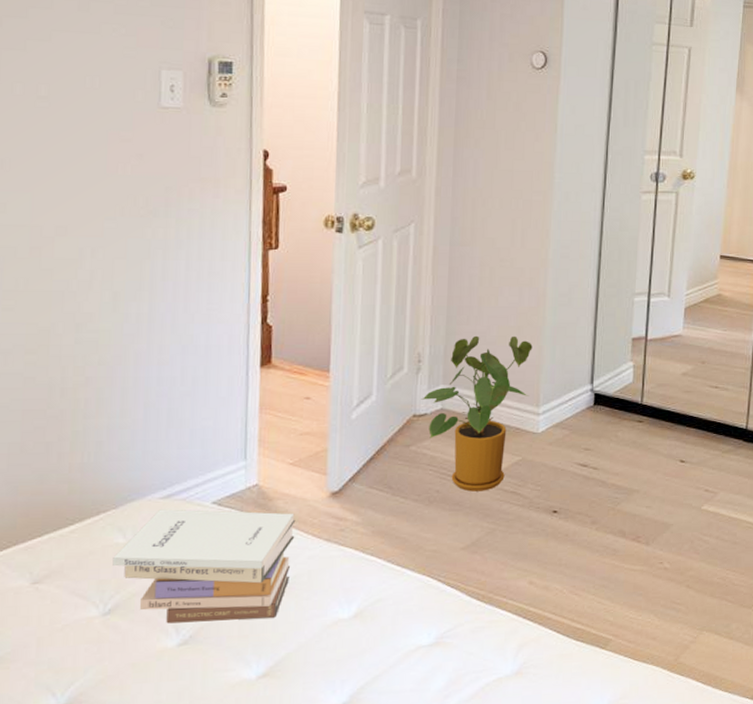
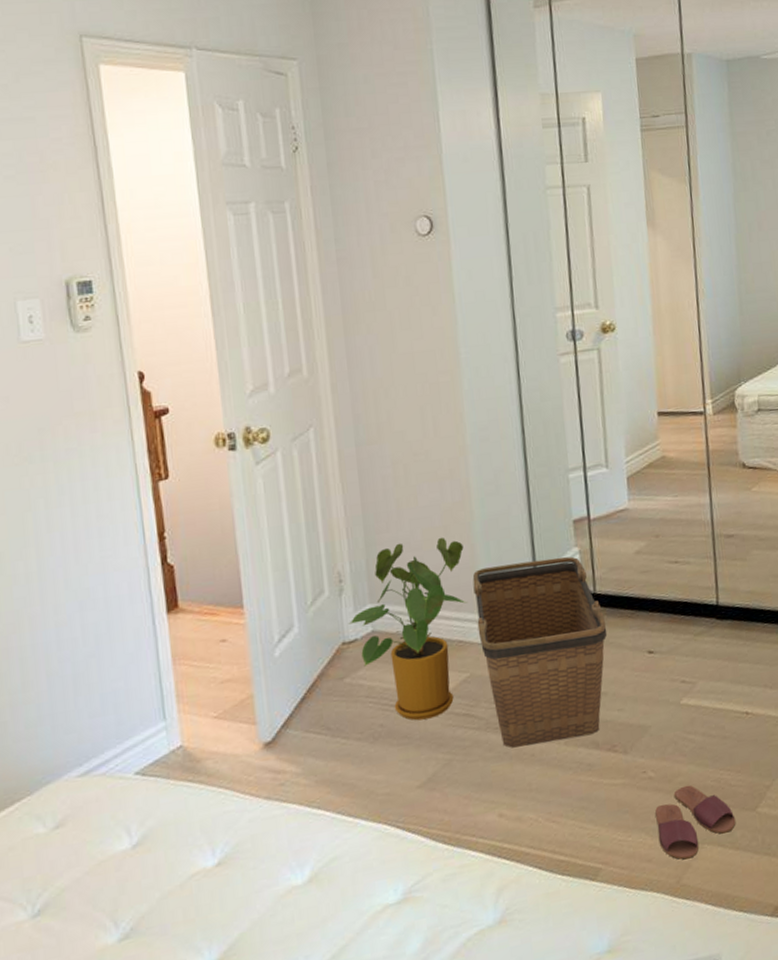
books: present [112,509,296,624] -> none [35,773,231,918]
bicycle basket: none [534,368,648,527] -> present [472,556,608,748]
slippers: none [664,579,734,642] -> present [655,785,736,860]

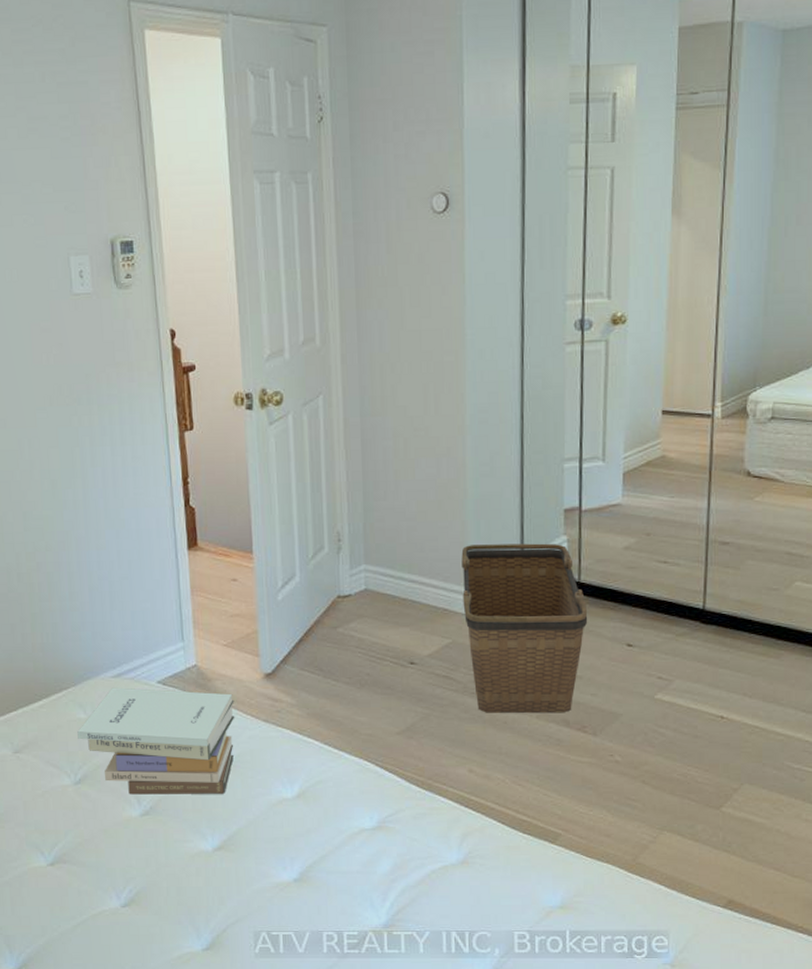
books: none [35,773,231,918] -> present [77,687,235,795]
house plant: present [348,537,468,721] -> none [344,510,455,675]
slippers: present [655,785,736,860] -> none [619,774,698,841]

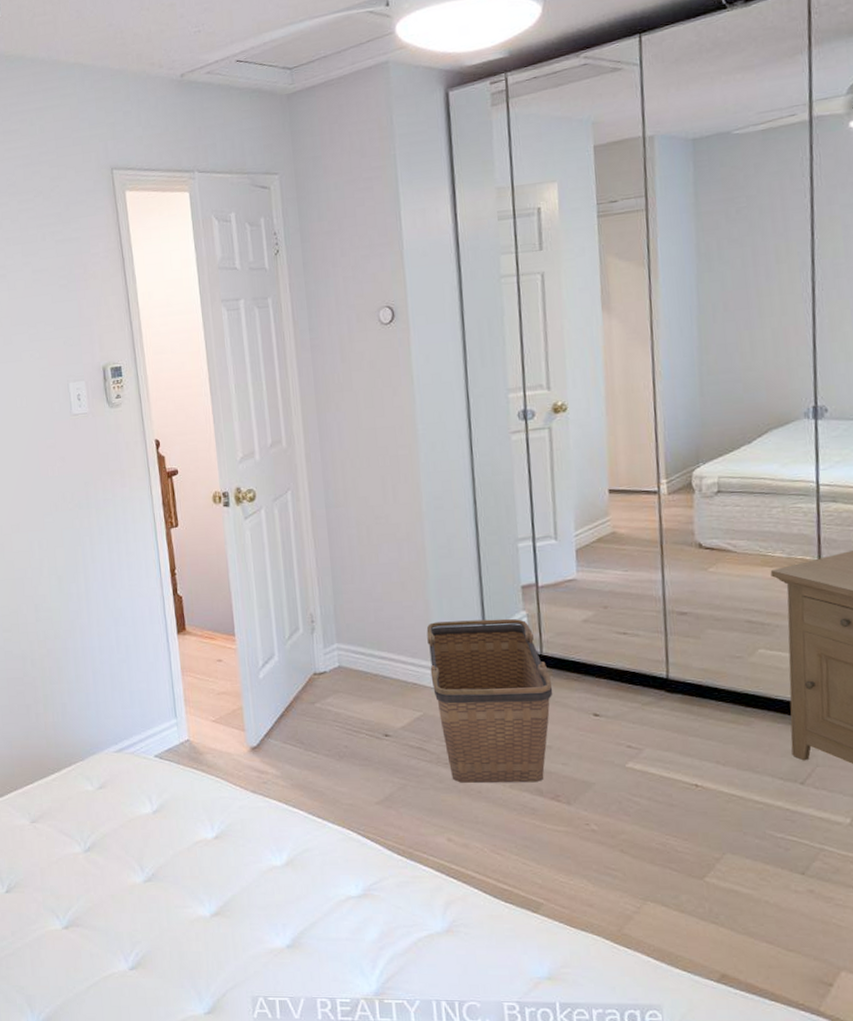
books: present [77,687,235,795] -> none [86,761,226,862]

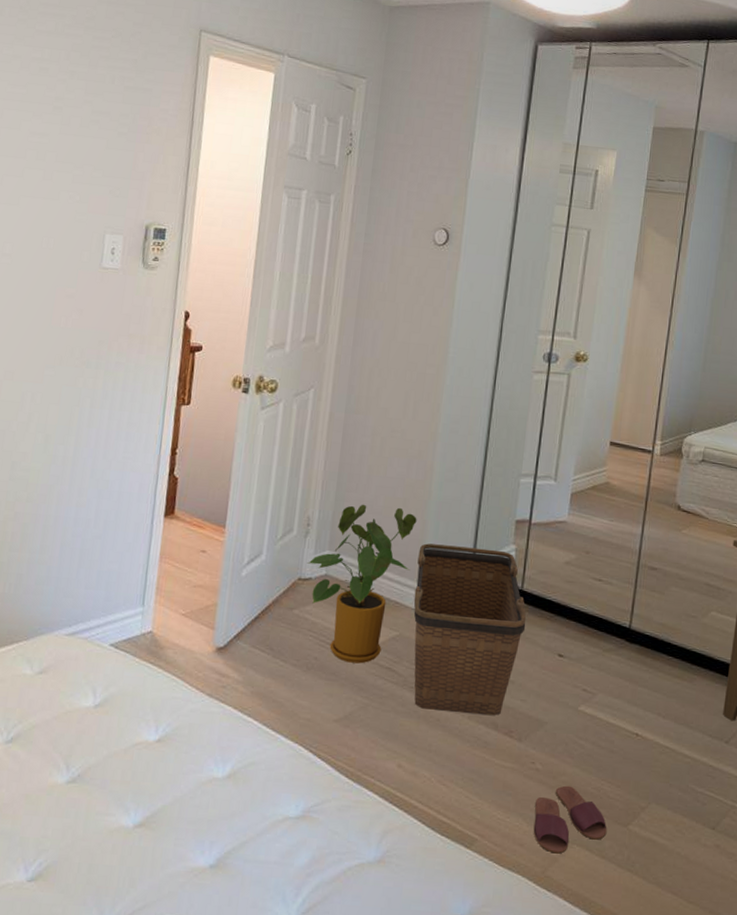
house plant: none [319,591,422,747] -> present [307,504,417,664]
slippers: none [597,843,682,911] -> present [533,785,607,854]

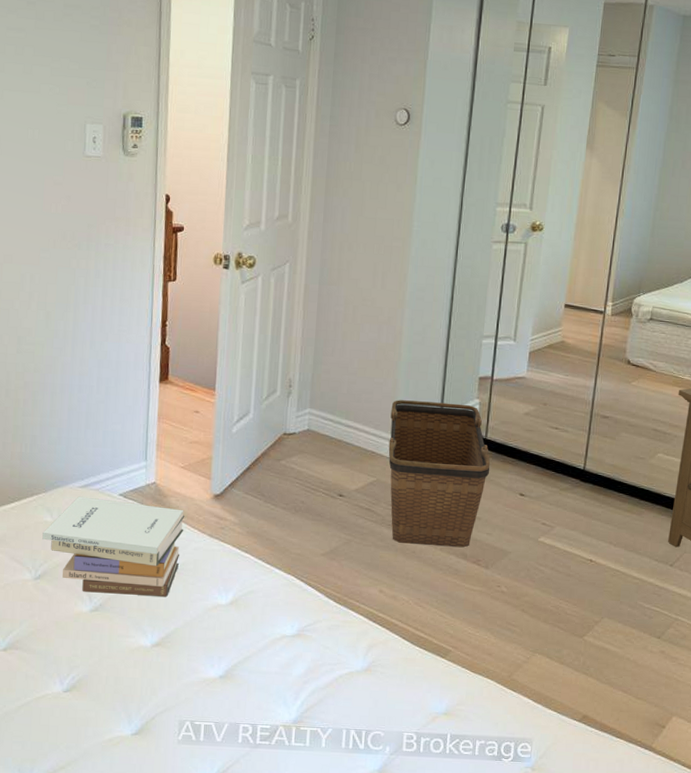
books: none [19,646,183,767] -> present [42,496,185,597]
house plant: present [307,504,417,664] -> none [290,366,389,506]
slippers: present [533,785,607,854] -> none [500,604,565,661]

